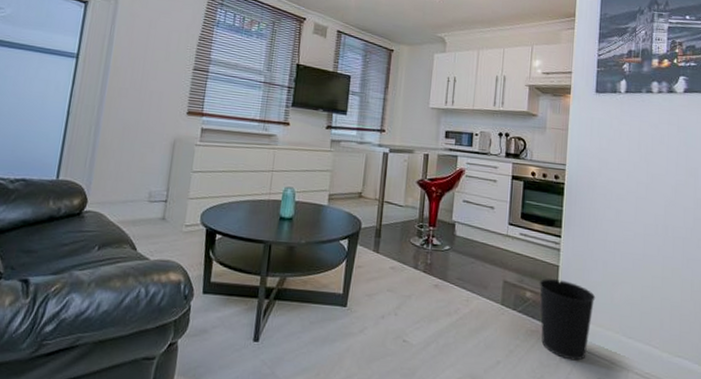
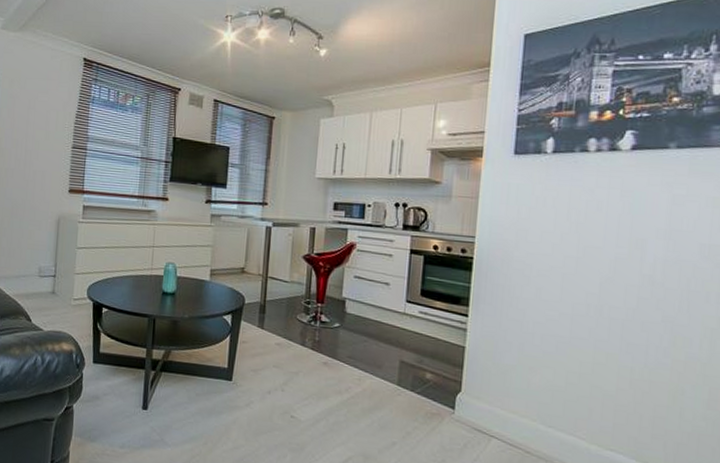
wastebasket: present [539,278,596,361] -> none [441,360,509,447]

